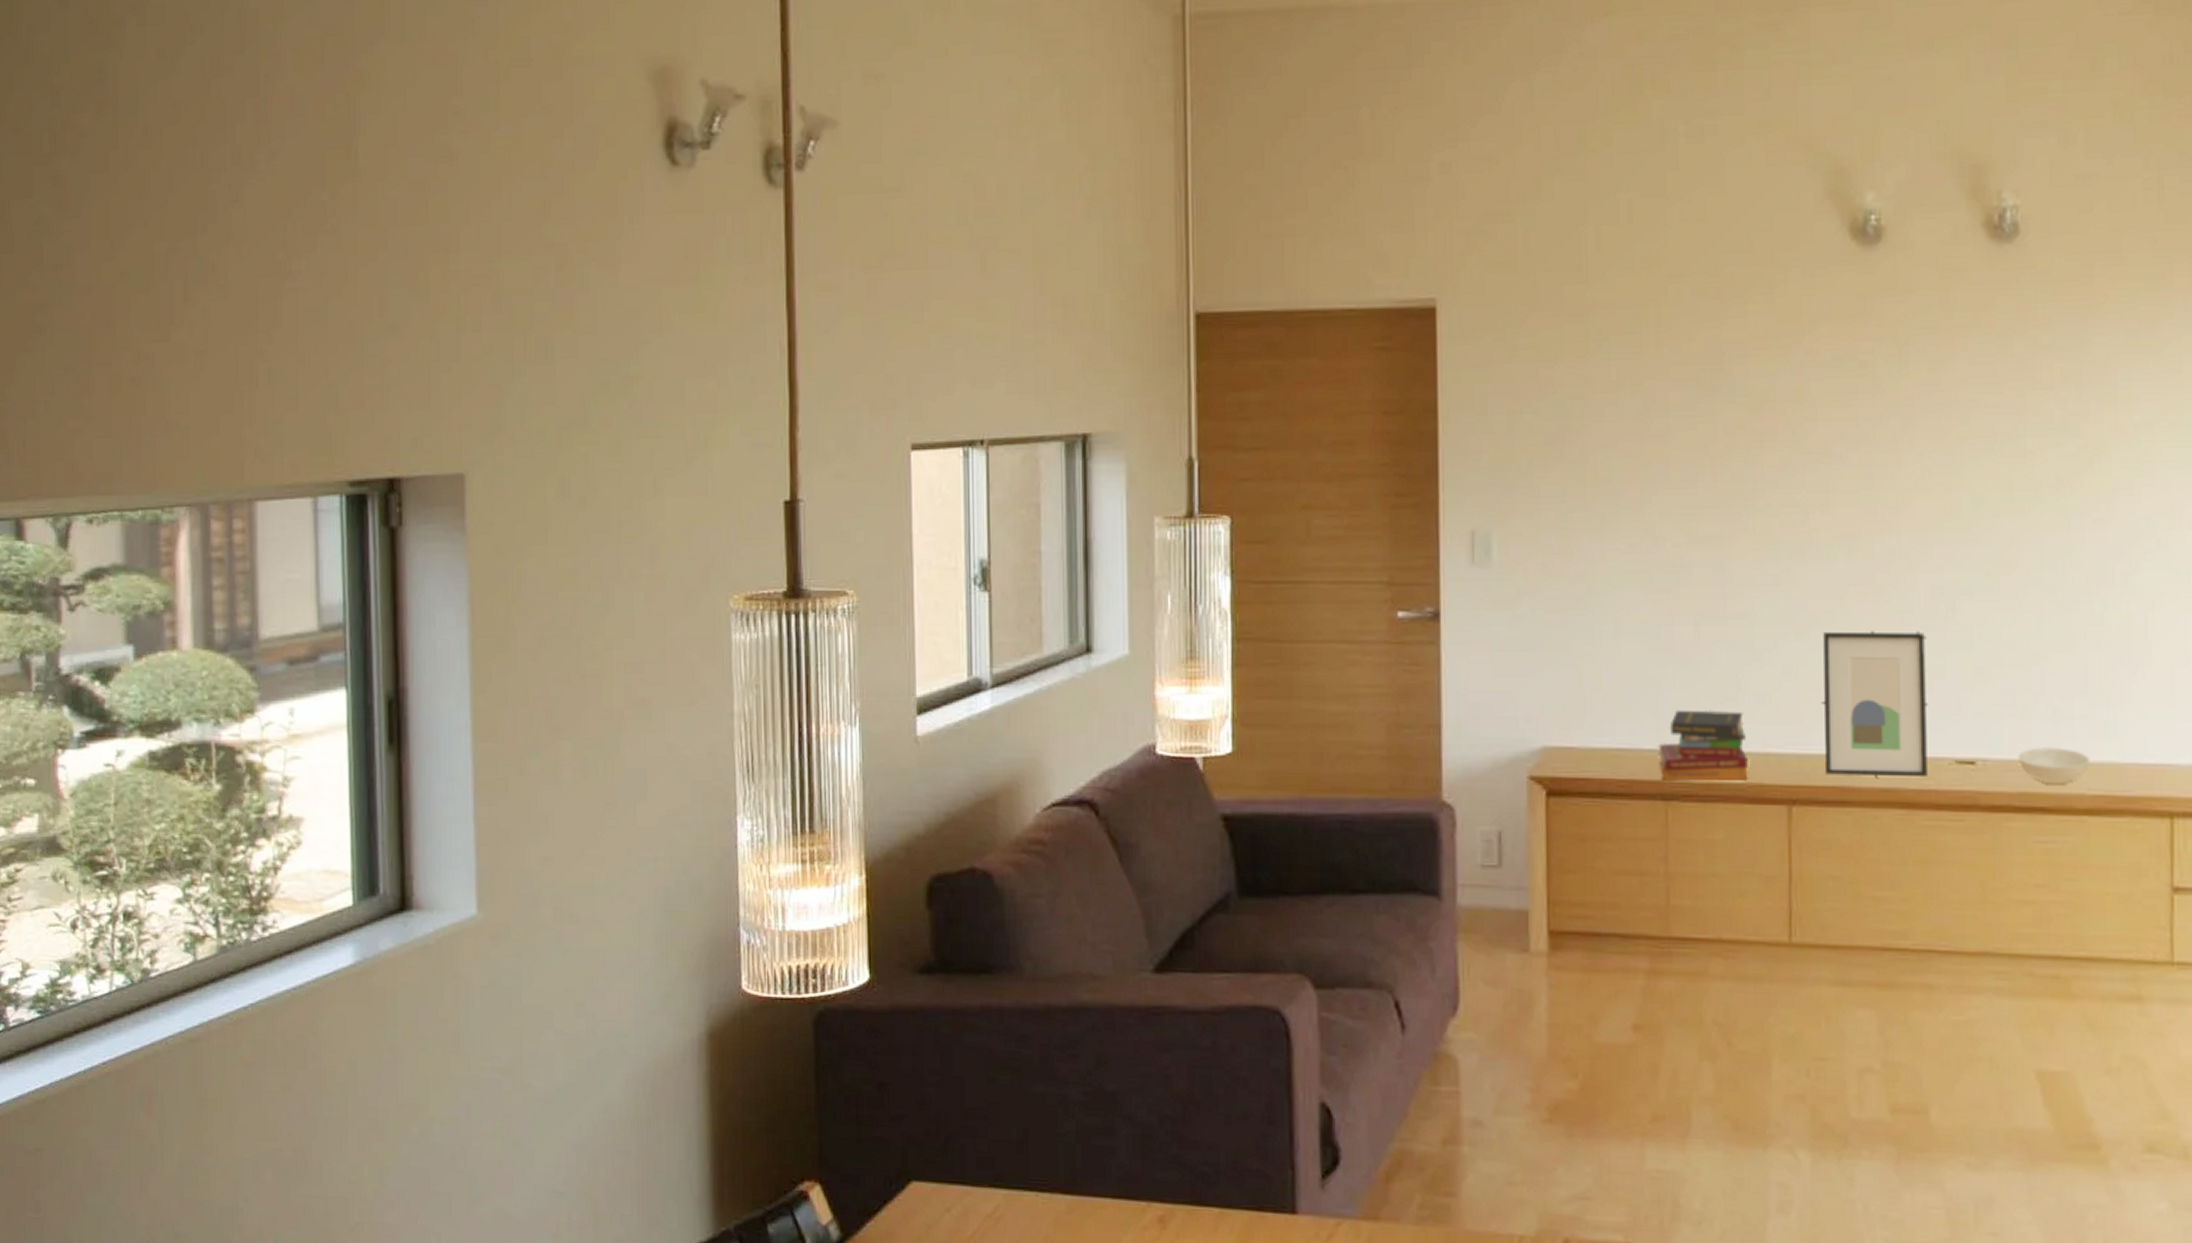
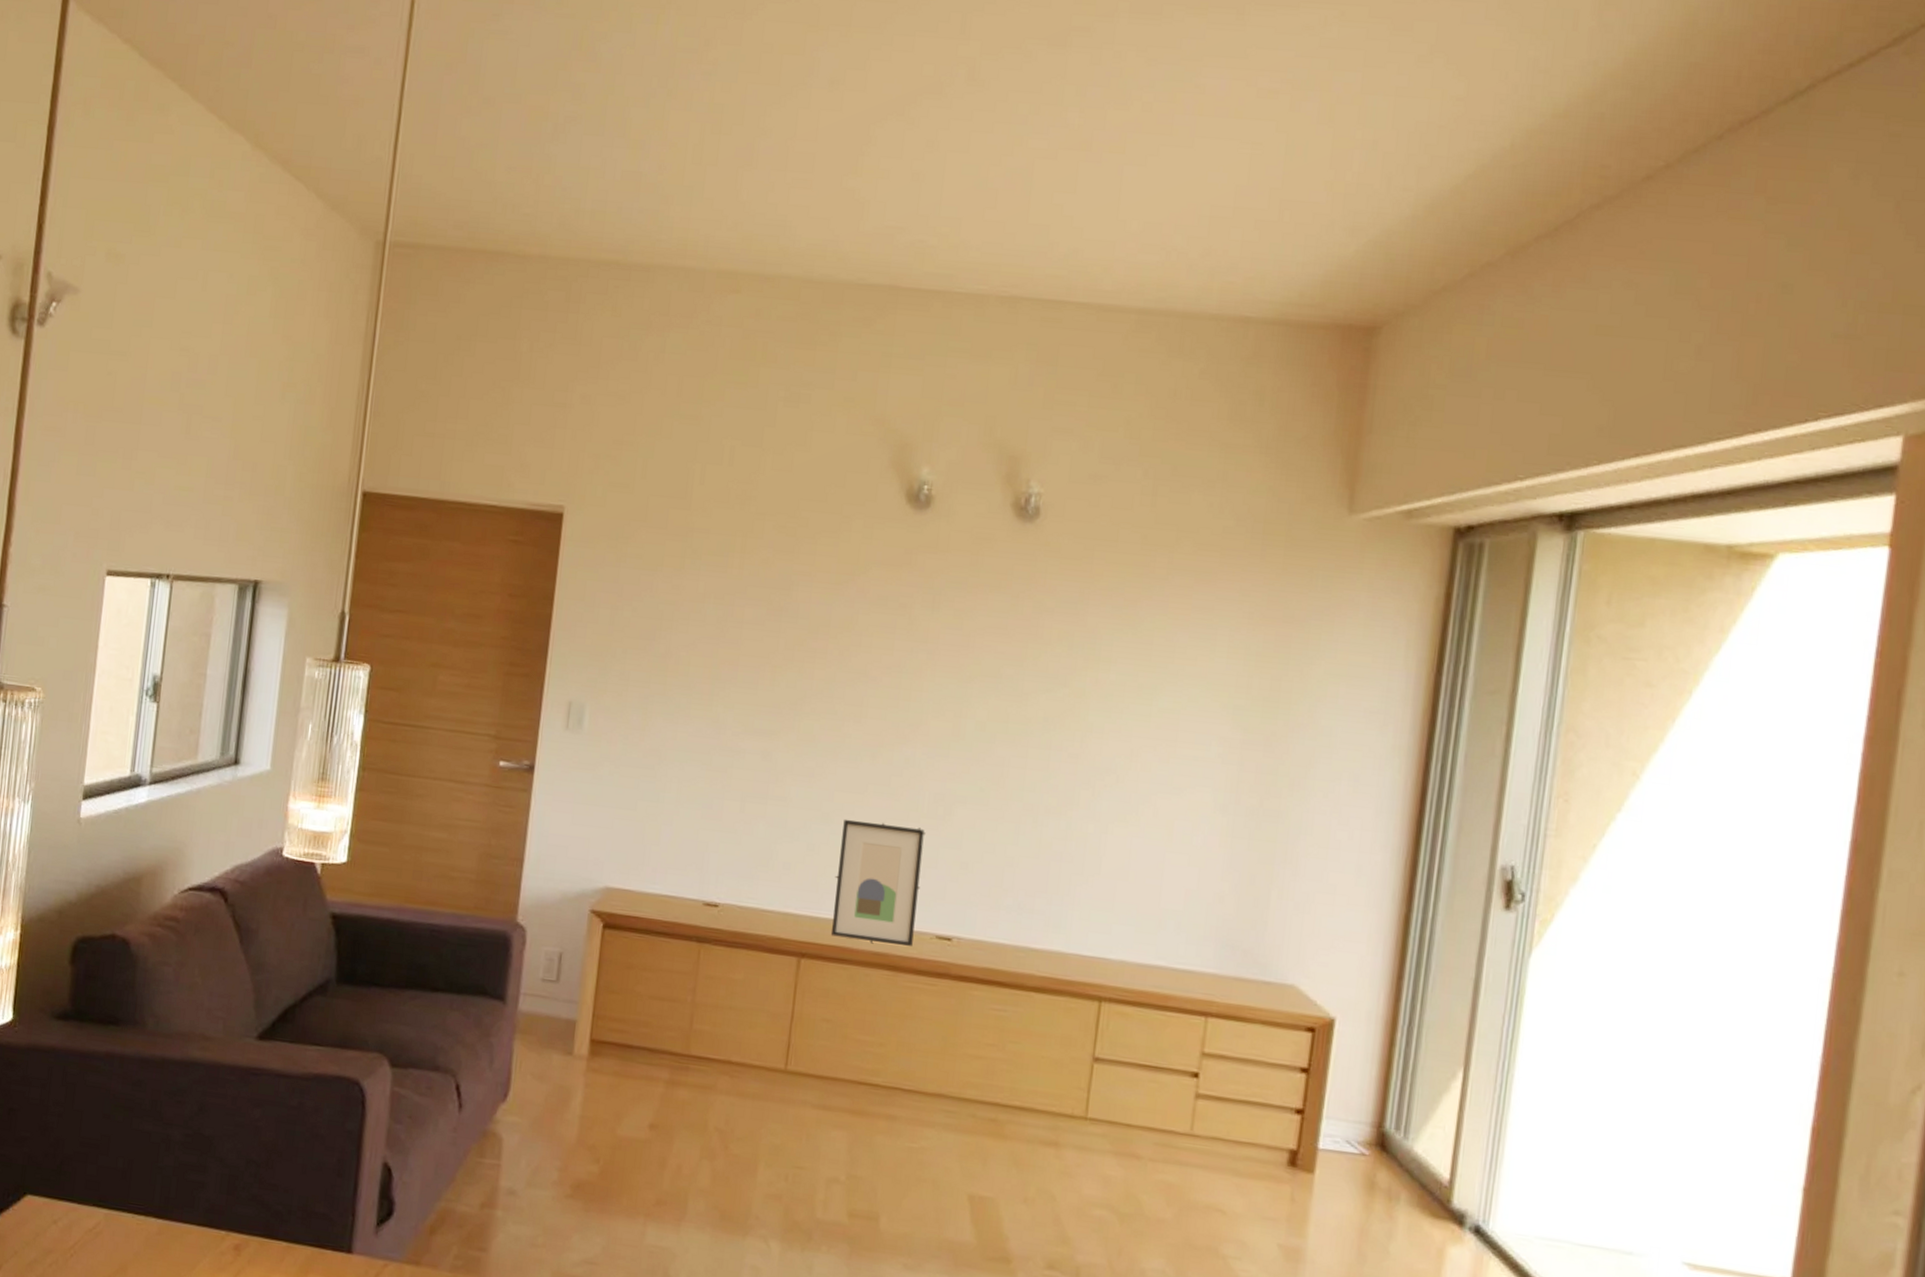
books: present [1658,709,1748,783] -> none [698,869,772,933]
bowl: present [2018,747,2089,785] -> none [986,932,1042,965]

